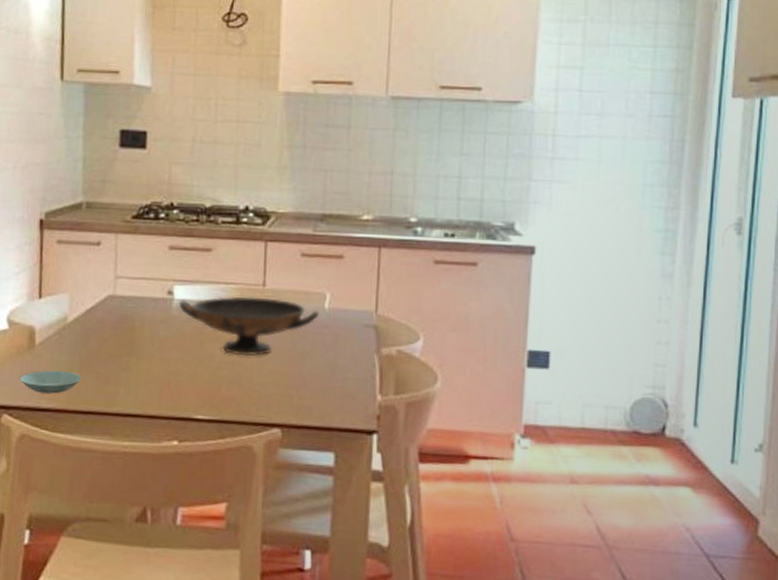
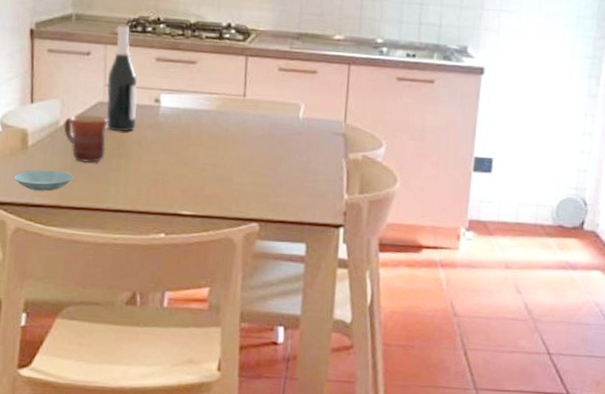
mug: none [72,309,119,362] -> present [63,114,108,163]
wine bottle: none [116,211,149,328] -> present [106,24,137,132]
decorative bowl: present [178,296,319,356] -> none [164,105,294,159]

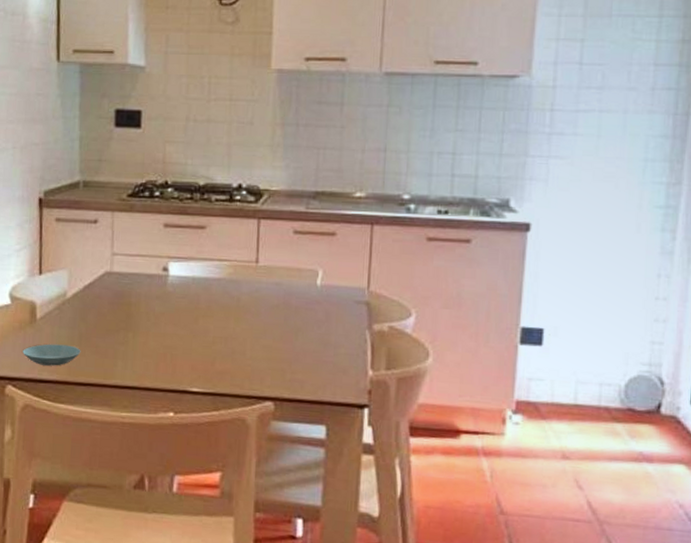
mug: present [63,114,108,163] -> none [71,285,116,336]
wine bottle: present [106,24,137,132] -> none [113,189,145,303]

